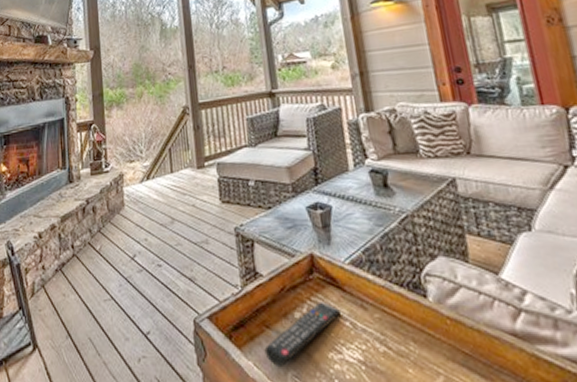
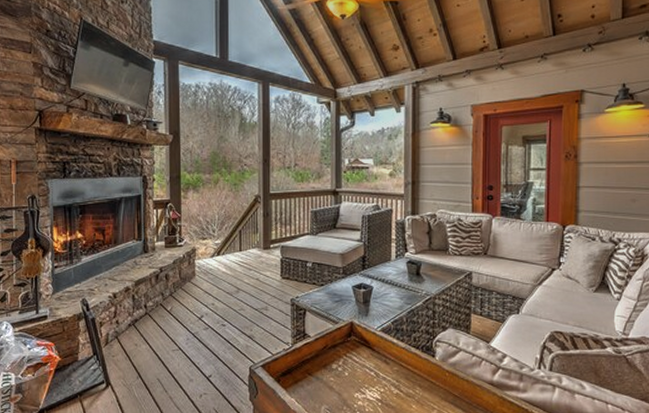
remote control: present [264,301,342,368] -> none [305,357,369,403]

